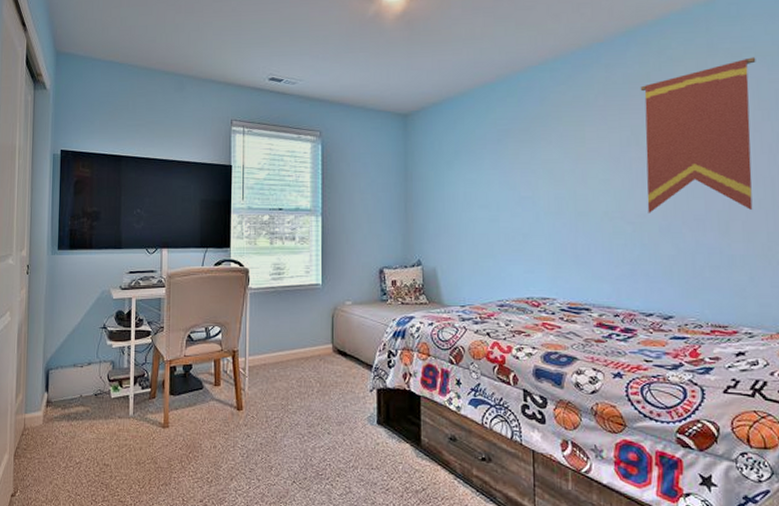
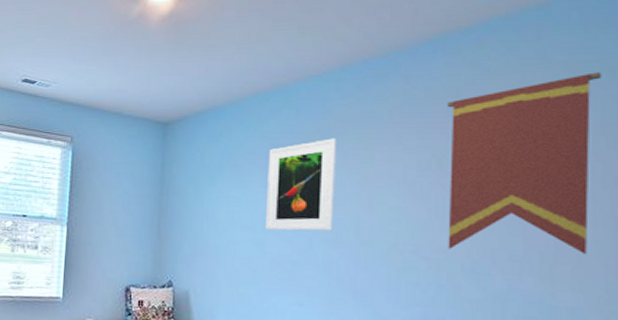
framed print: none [497,122,556,208] -> present [264,138,337,231]

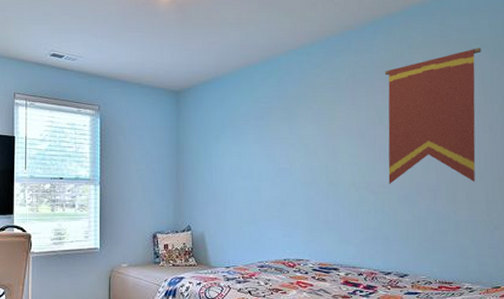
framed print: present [264,138,337,231] -> none [260,101,310,179]

